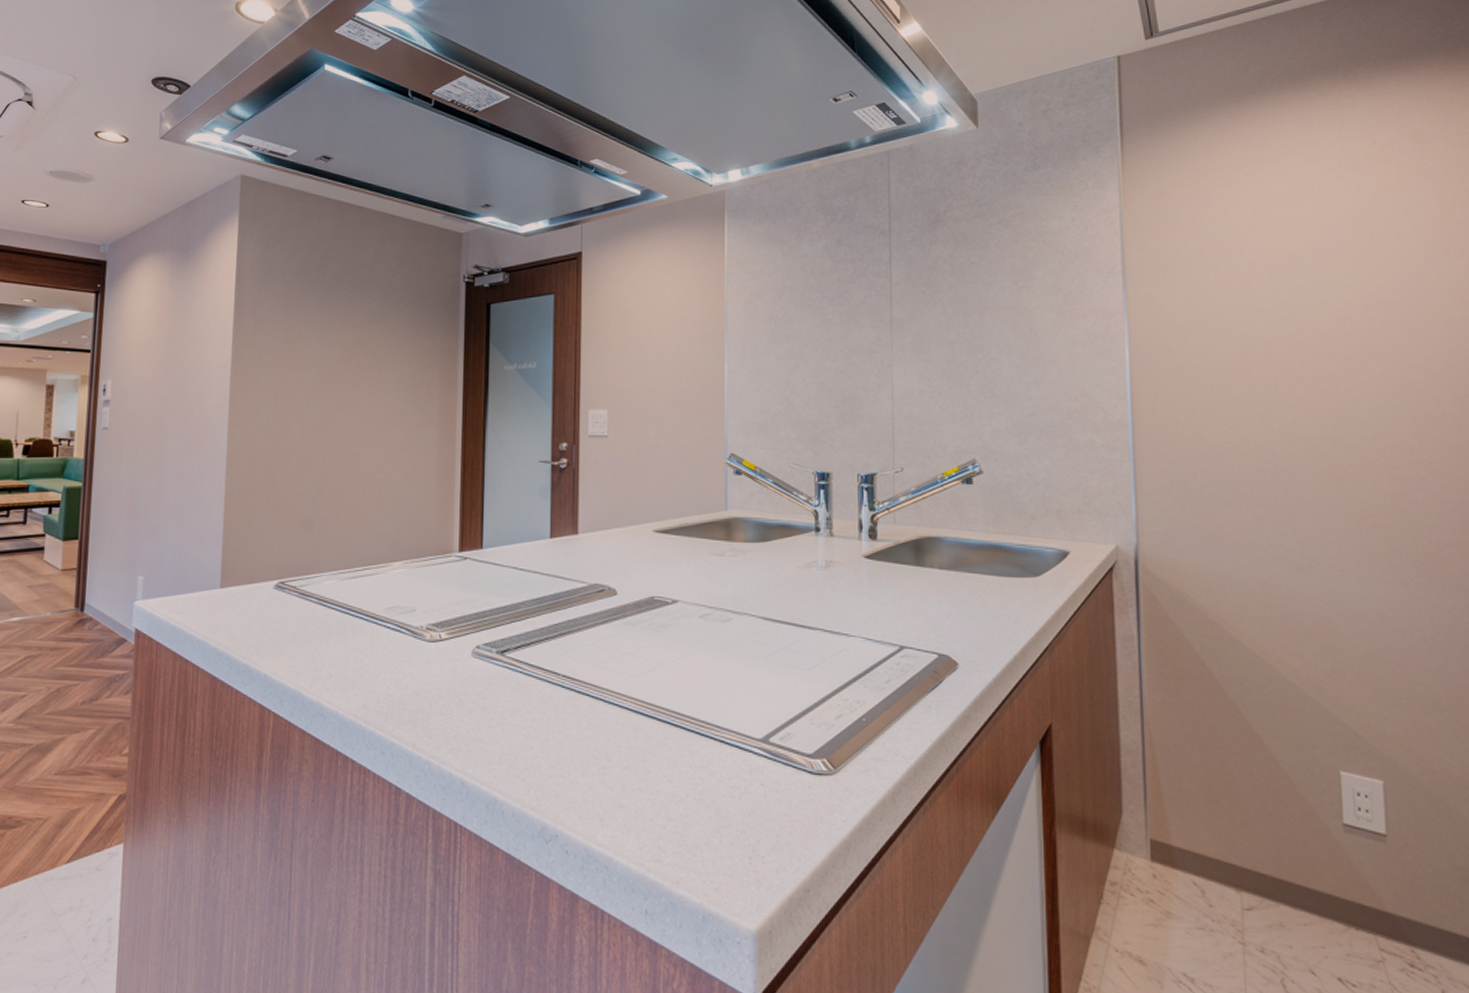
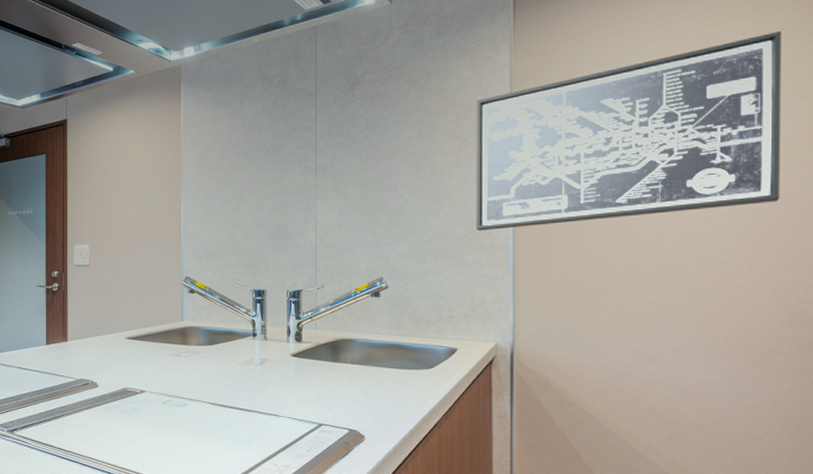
wall art: none [1081,178,1441,405] -> present [476,30,781,231]

